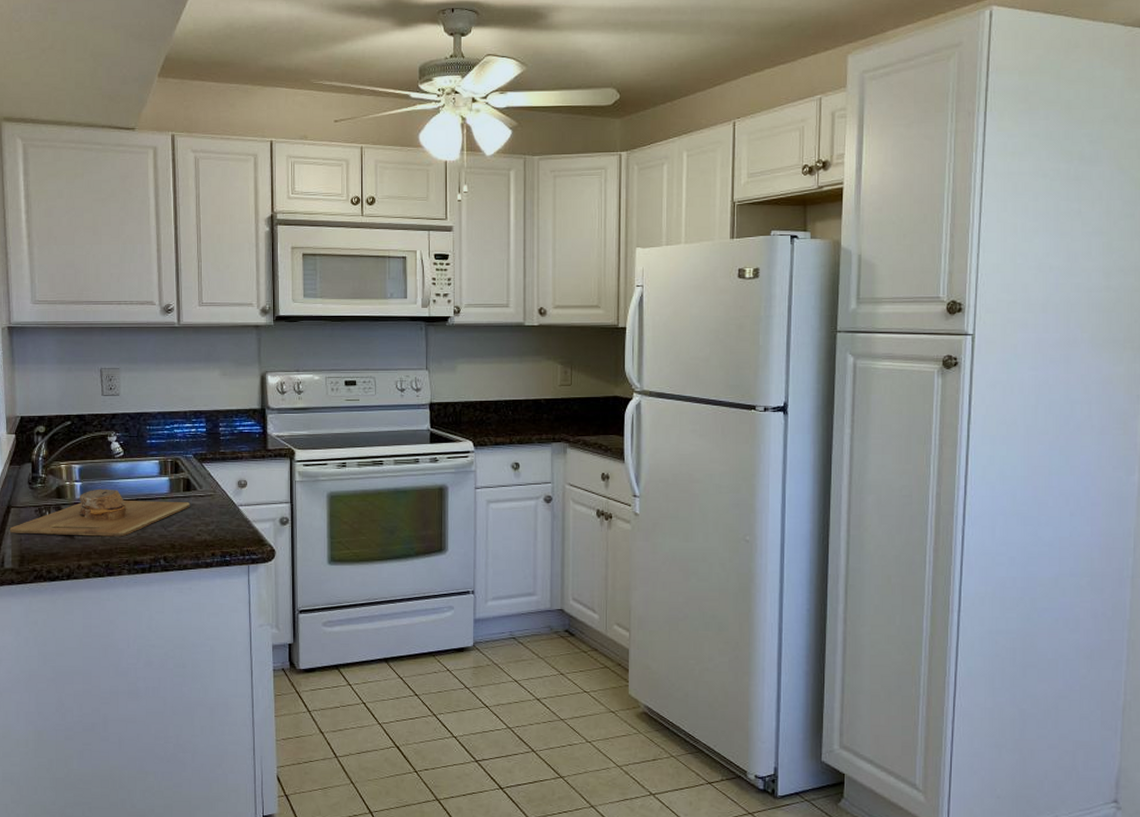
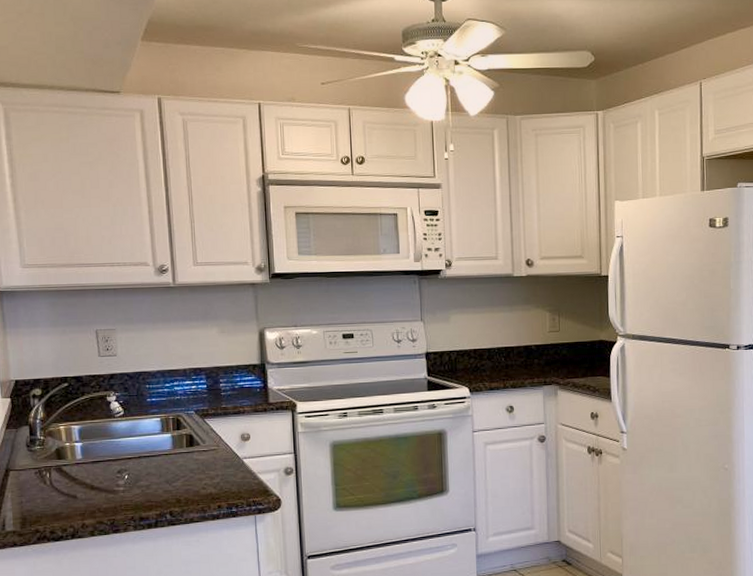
cutting board: present [9,489,191,537] -> none [9,448,195,496]

